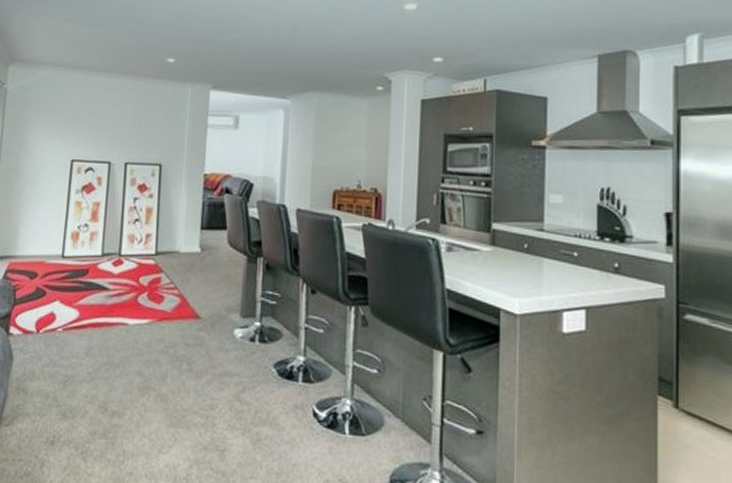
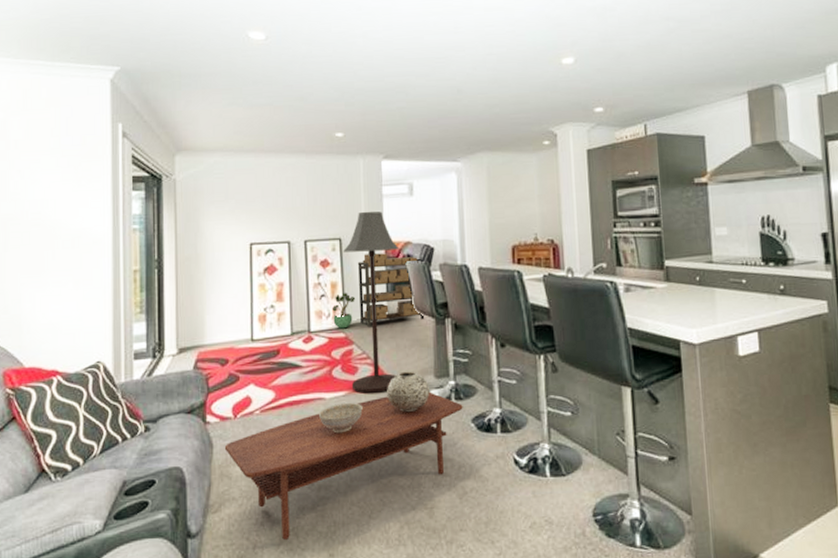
coffee table: none [23,329,266,463] -> present [224,392,463,540]
decorative bowl: none [119,330,165,362] -> present [318,402,363,434]
potted plant: none [144,220,170,256] -> present [333,293,356,329]
floor lamp: none [155,139,219,325] -> present [344,211,399,393]
shelving unit: none [172,183,240,258] -> present [357,253,425,328]
vase: none [190,306,234,349] -> present [387,371,430,413]

